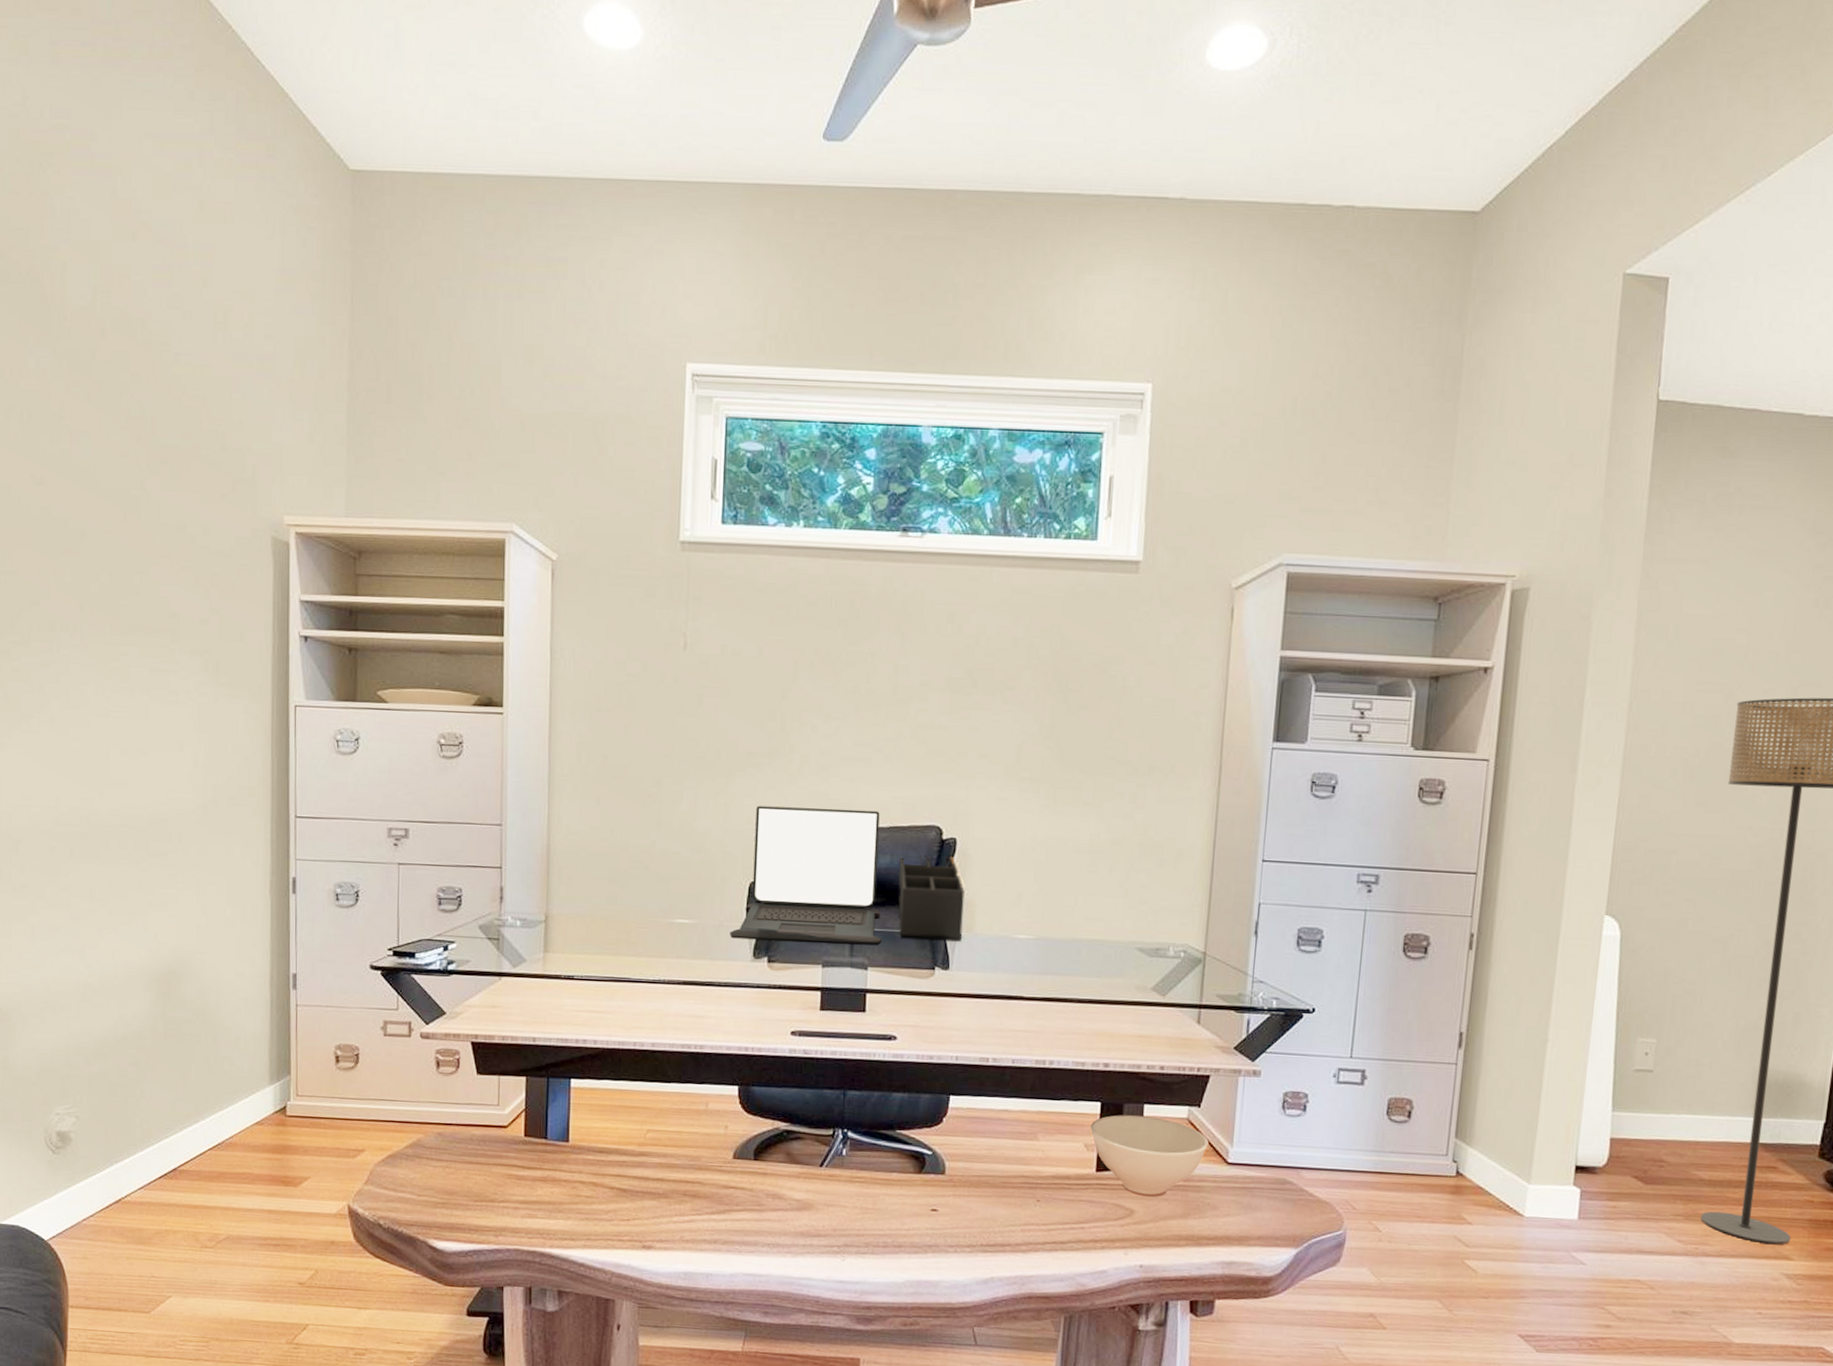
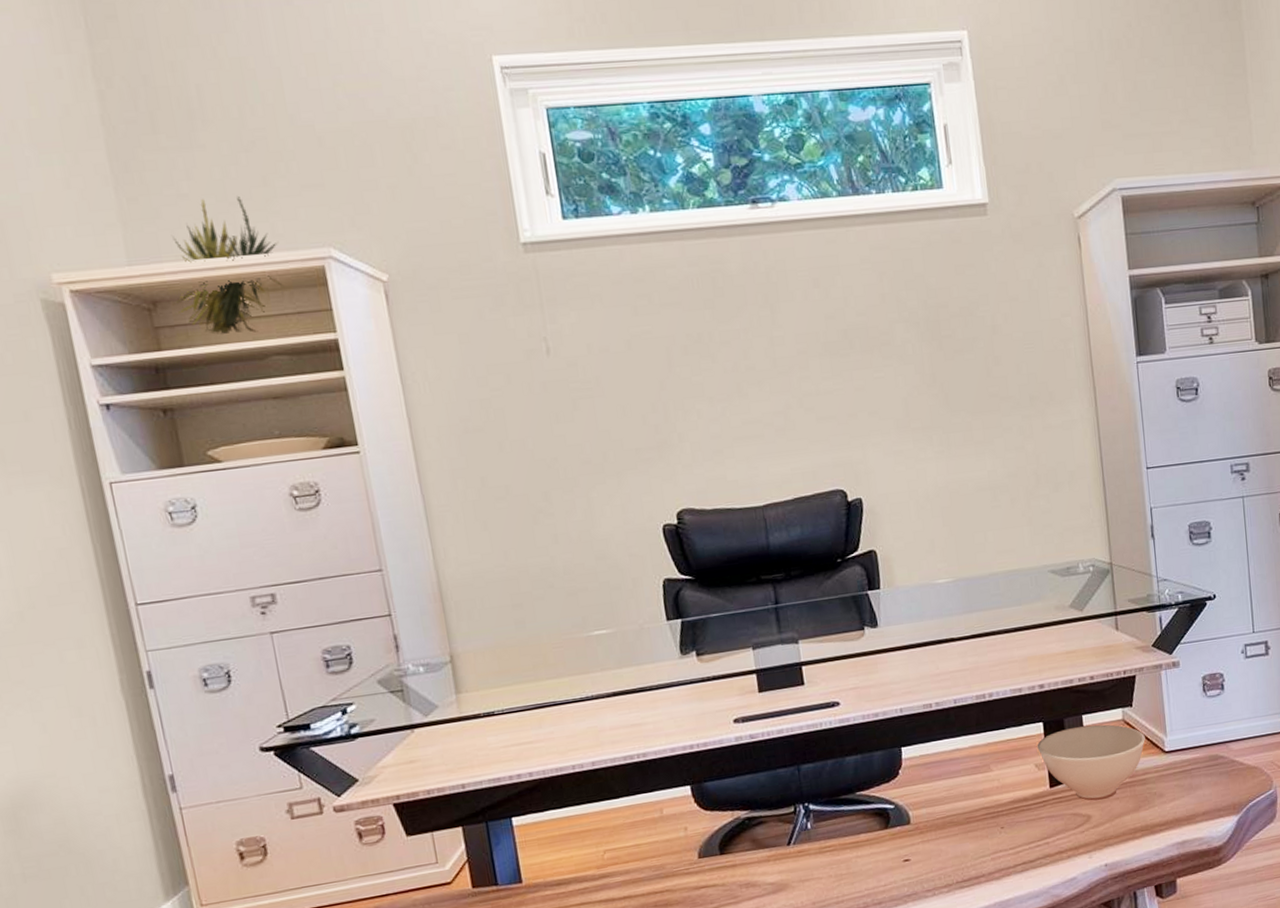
plant: none [375,466,470,591] -> present [172,197,283,334]
laptop: present [730,806,882,946] -> none [652,485,808,640]
desk organizer: present [898,855,965,942] -> none [811,517,885,607]

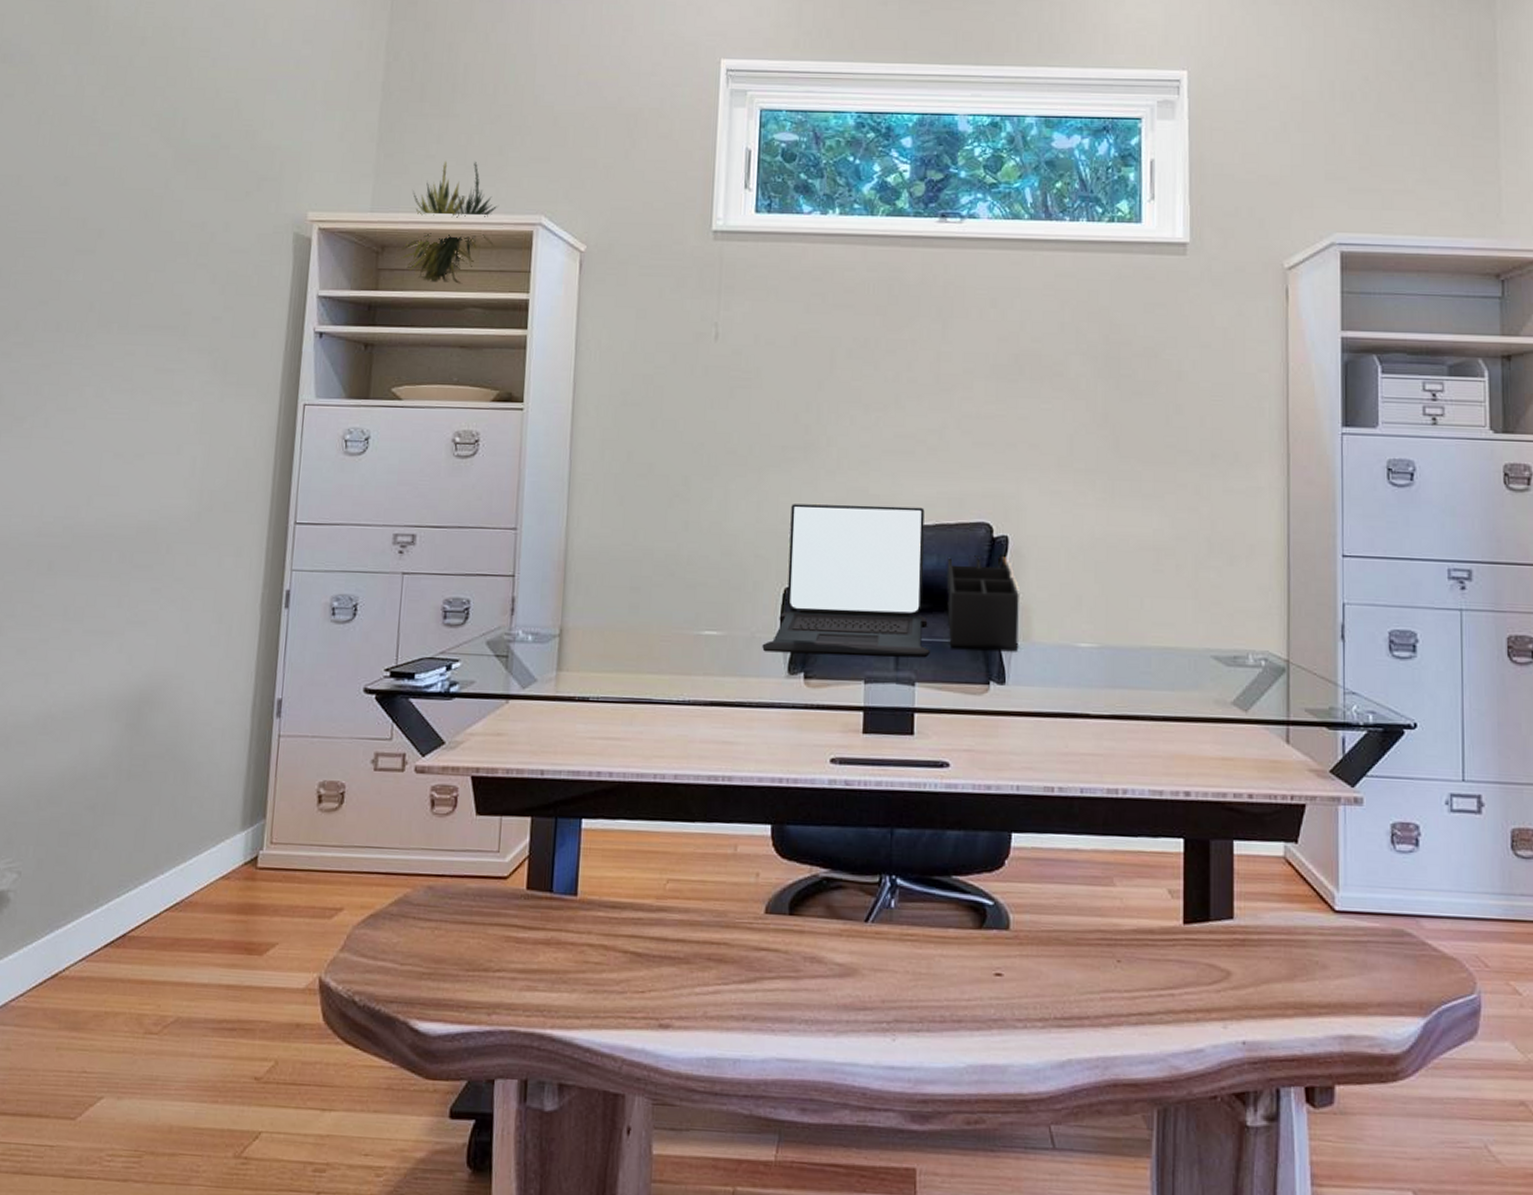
laptop: none [652,485,808,640] -> present [762,504,930,658]
desk organizer: none [811,517,885,607] -> present [947,555,1019,653]
bowl: present [1037,724,1145,801] -> none [1173,853,1310,955]

